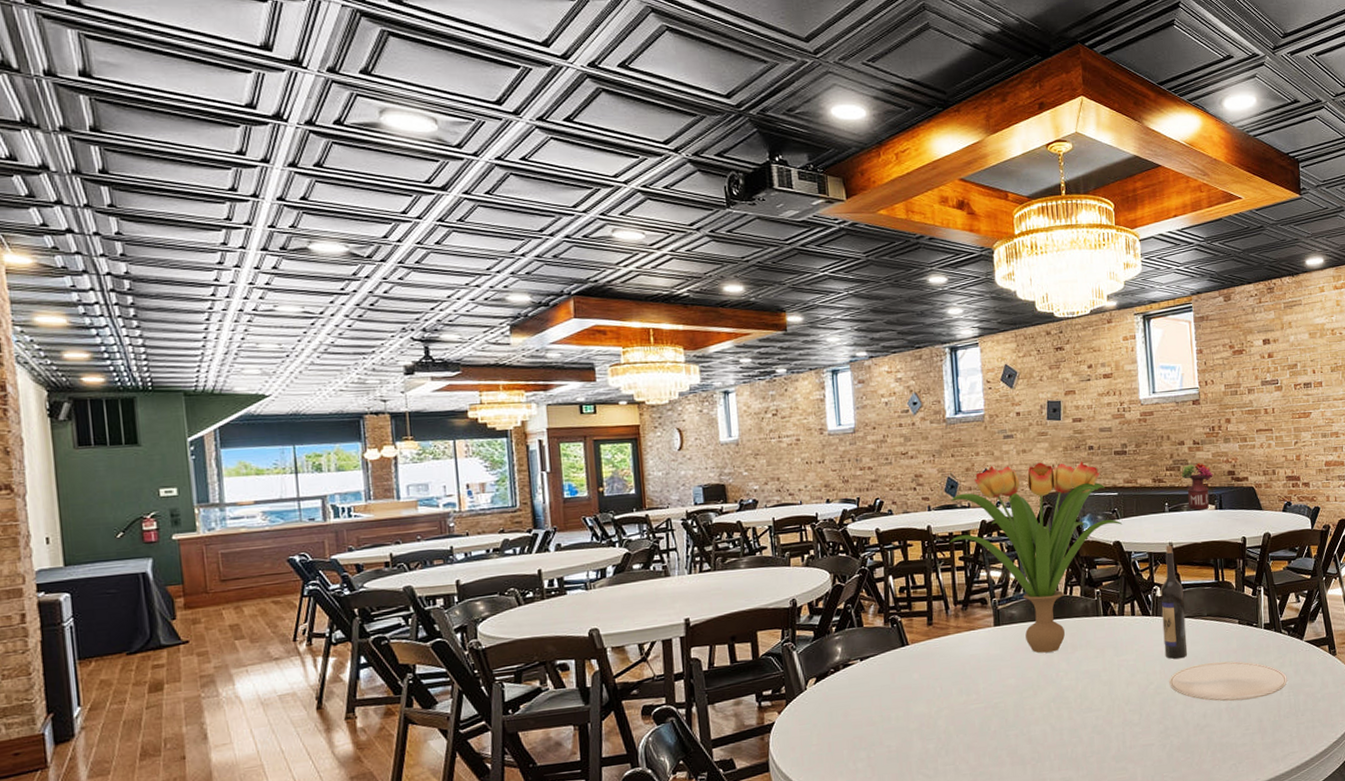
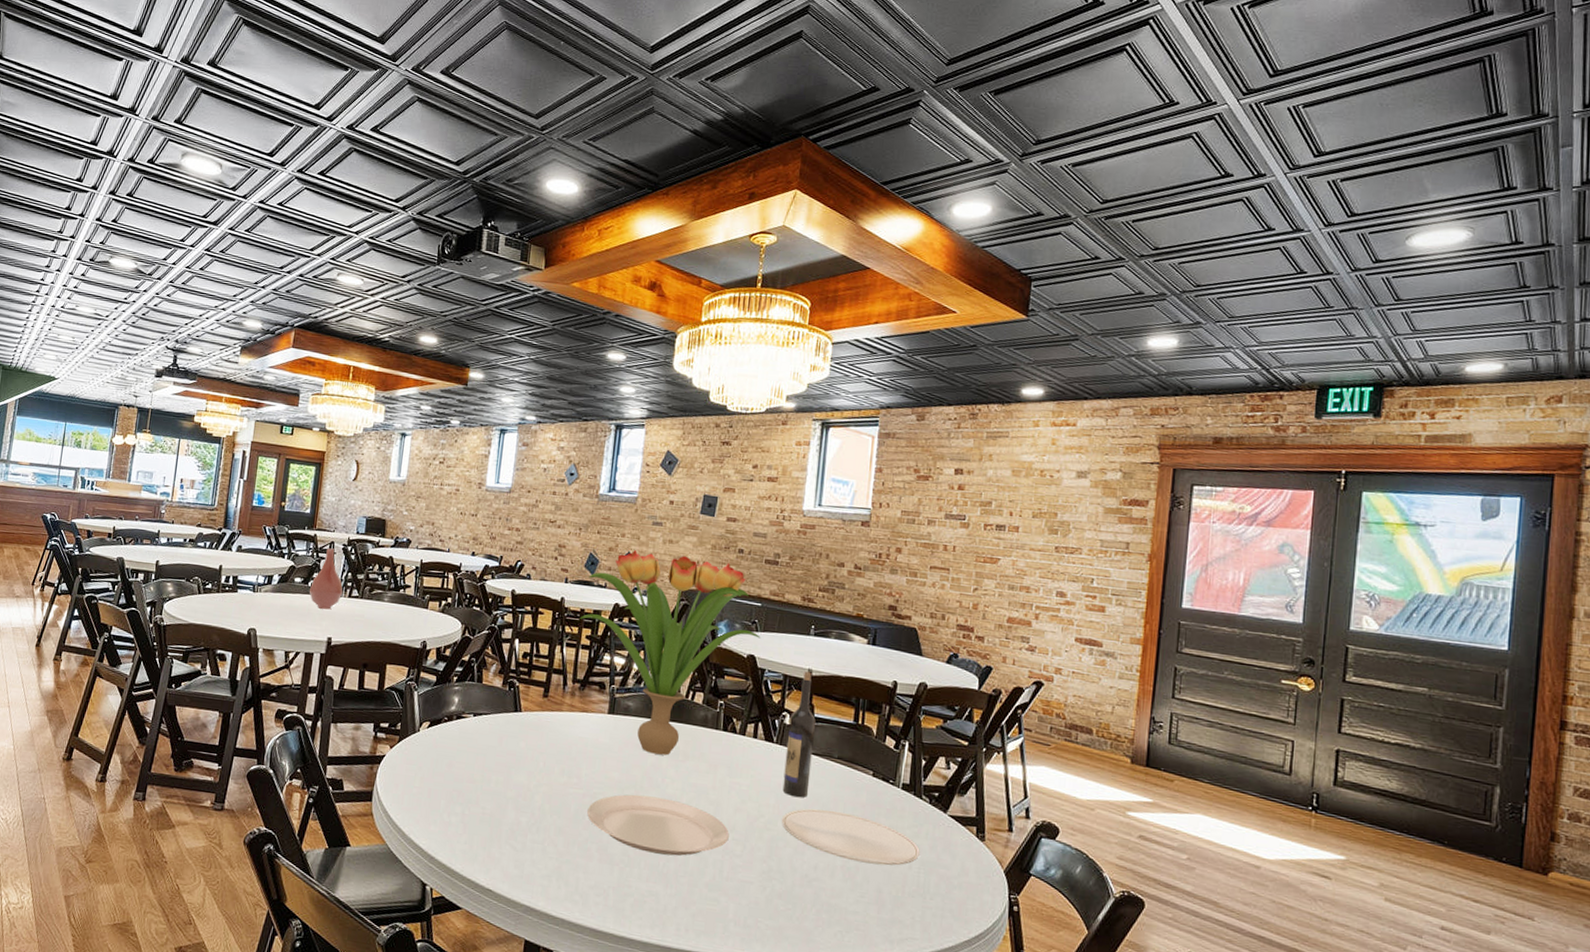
vase: none [652,525,693,591] -> present [309,548,343,610]
plate: none [991,690,1126,744] -> present [587,794,729,856]
flower arrangement: present [1181,462,1213,511] -> none [835,589,871,642]

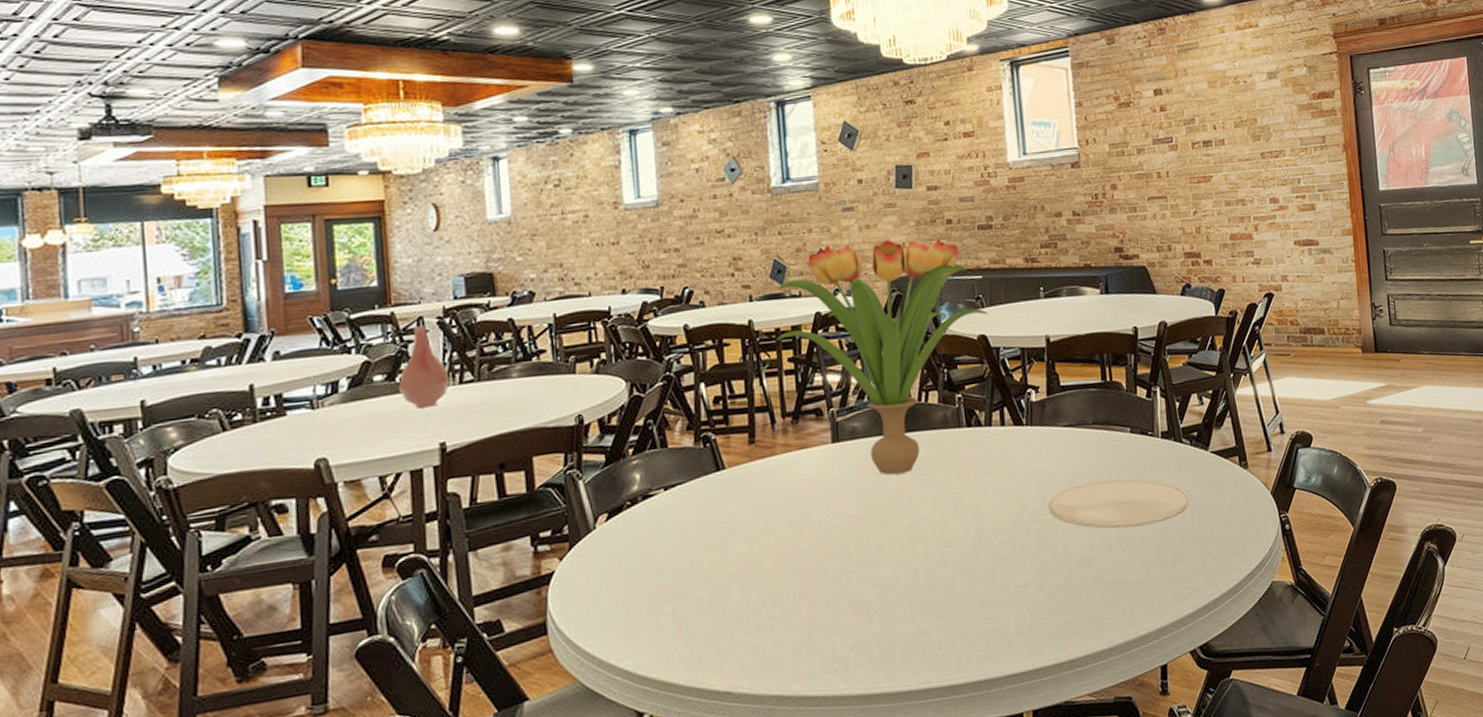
plate: present [587,794,729,856] -> none [829,519,995,589]
wine bottle: present [782,671,816,798] -> none [1036,338,1070,478]

